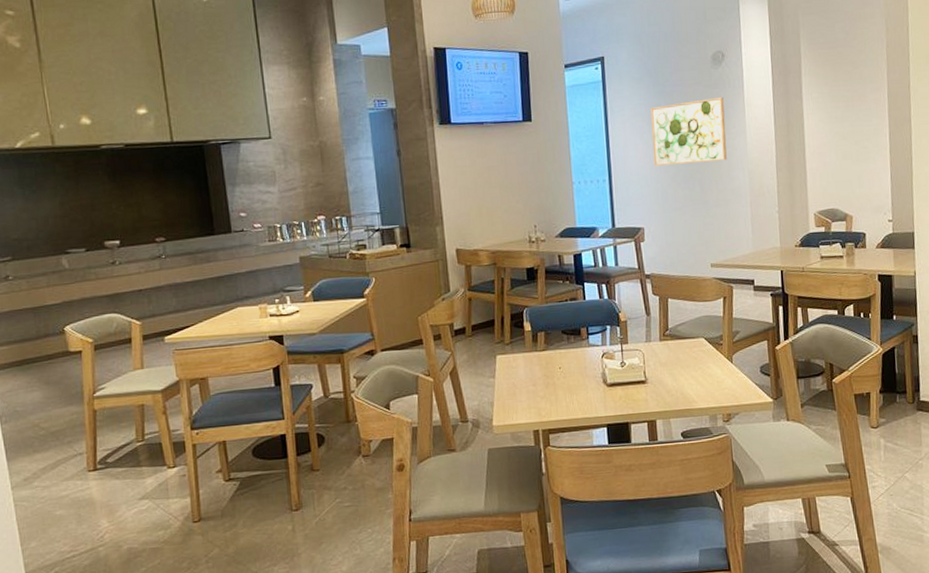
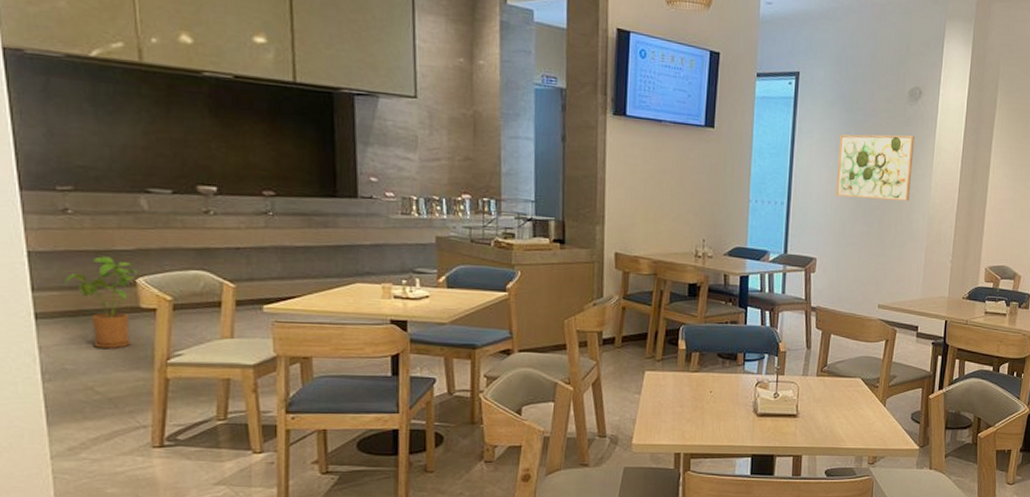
house plant: none [11,311,66,391] -> present [65,256,139,349]

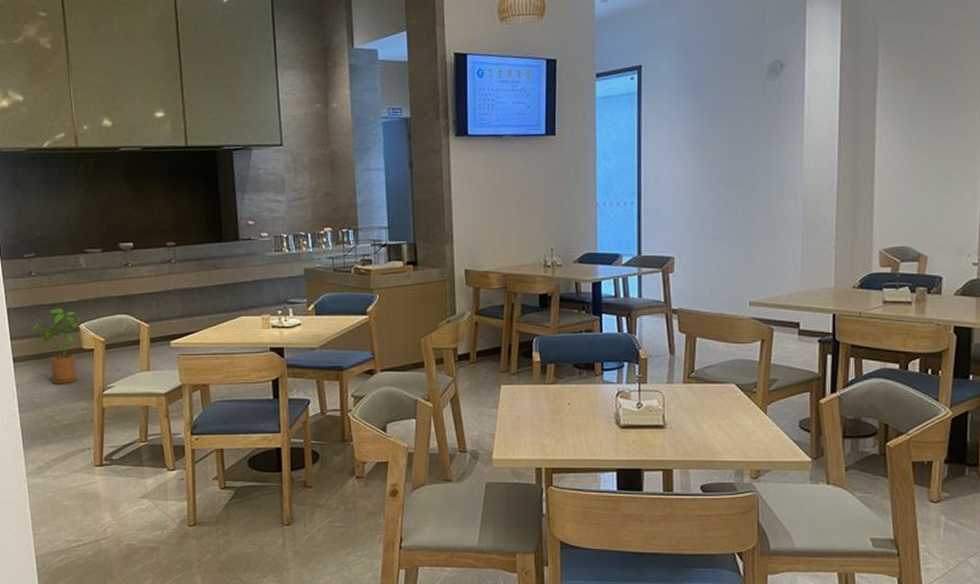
wall art: present [835,134,914,201] -> none [690,114,779,190]

